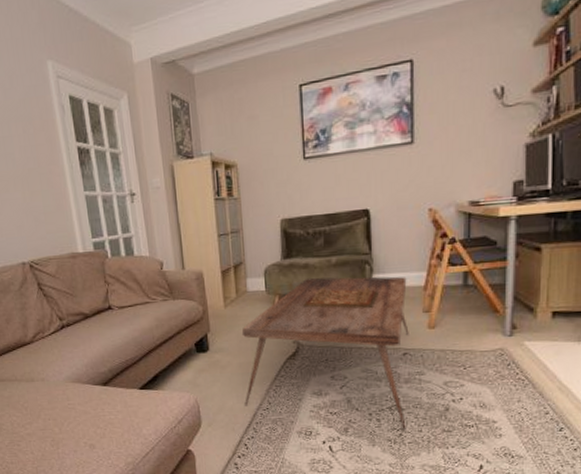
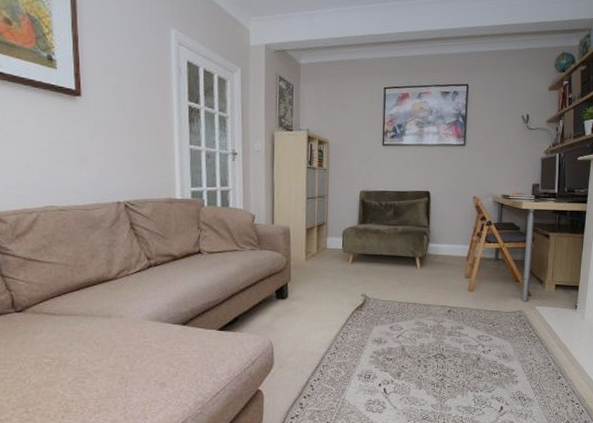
coffee table: present [242,276,409,429] -> none [315,241,455,375]

